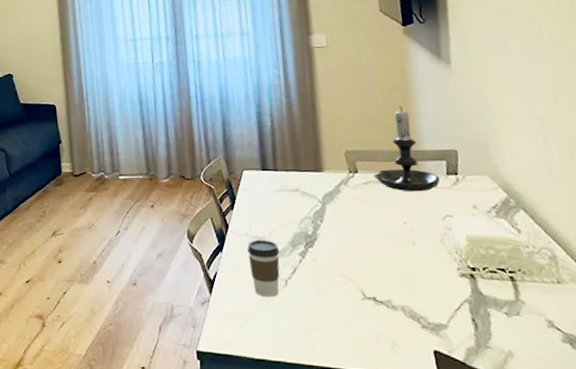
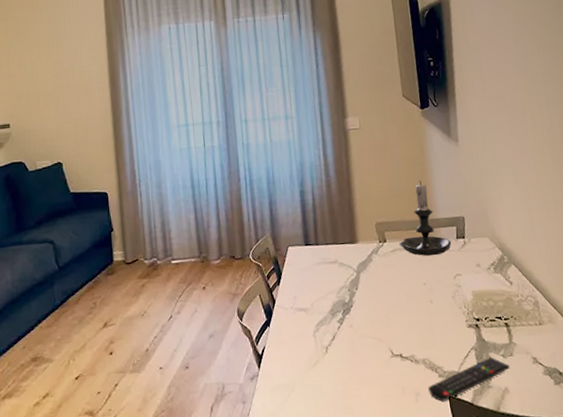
coffee cup: present [247,240,280,298] -> none [292,311,321,366]
remote control: none [408,313,516,356] -> present [428,356,510,401]

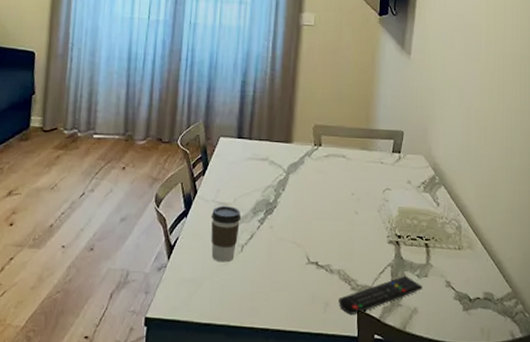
coffee cup: none [292,311,321,366] -> present [211,206,242,263]
candle holder: present [398,180,452,256] -> none [333,88,387,167]

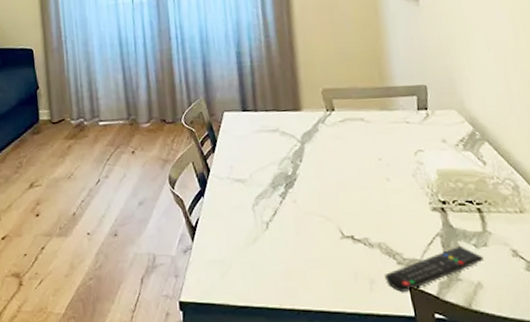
coffee cup: present [211,206,242,263] -> none [228,182,261,242]

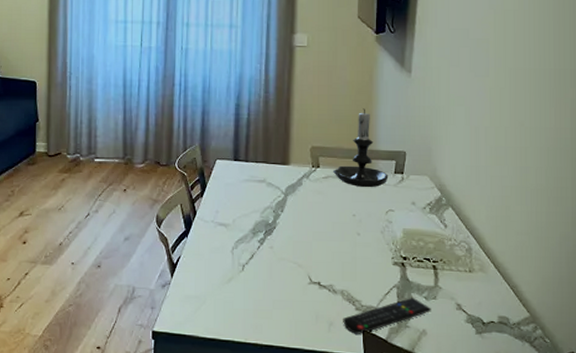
candle holder: none [349,43,412,129] -> present [332,108,389,188]

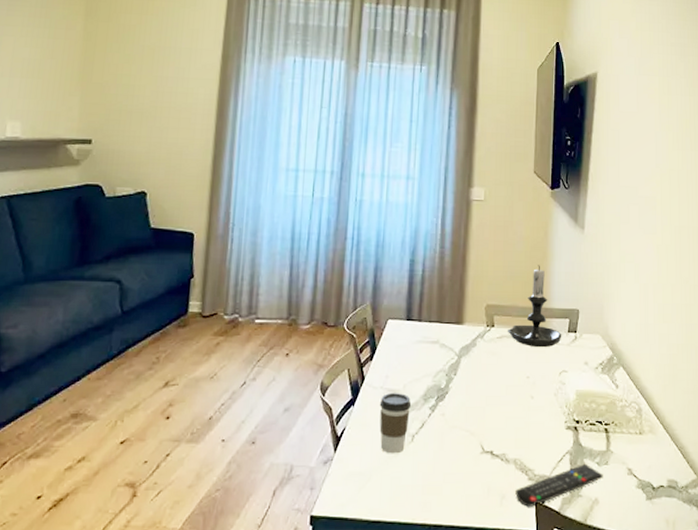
coffee cup: none [211,227,241,281] -> present [379,393,412,454]

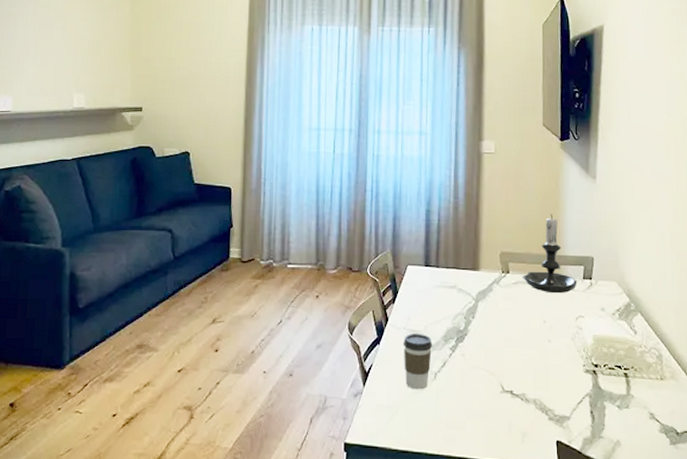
remote control: present [515,463,603,507] -> none [536,406,624,445]

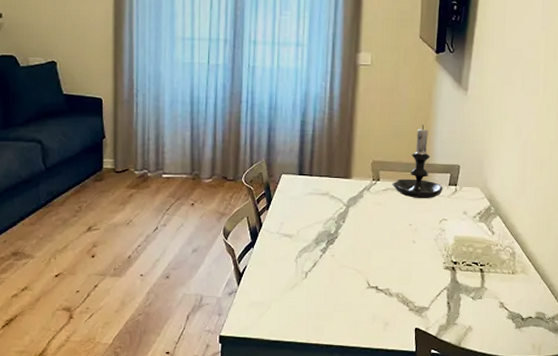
coffee cup: present [403,334,433,390] -> none [276,237,305,288]

